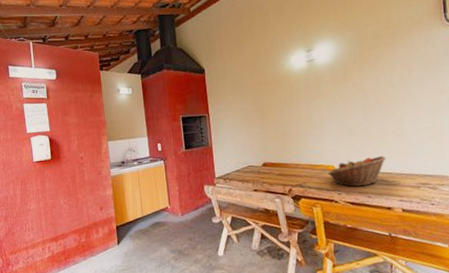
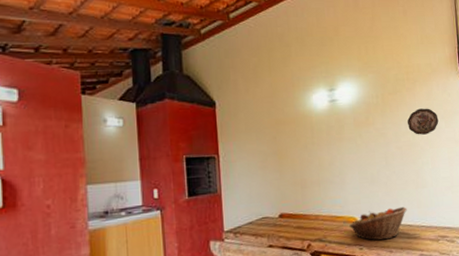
decorative plate: none [386,61,421,88] -> present [407,108,439,135]

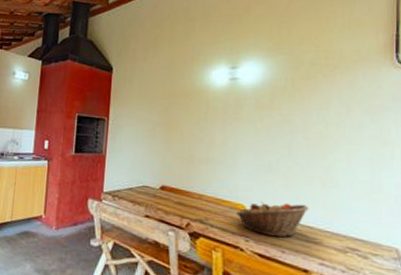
decorative plate: present [407,108,439,135] -> none [320,98,362,129]

